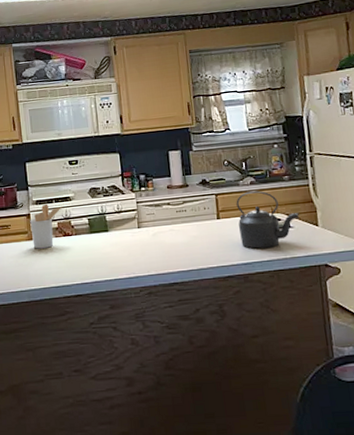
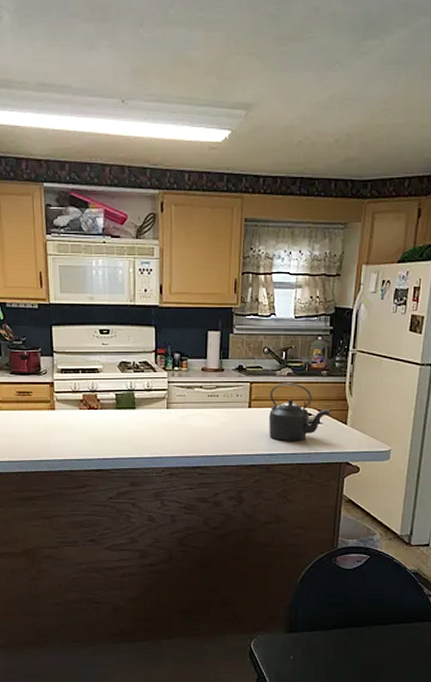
utensil holder: present [30,204,62,249] -> none [53,373,89,420]

